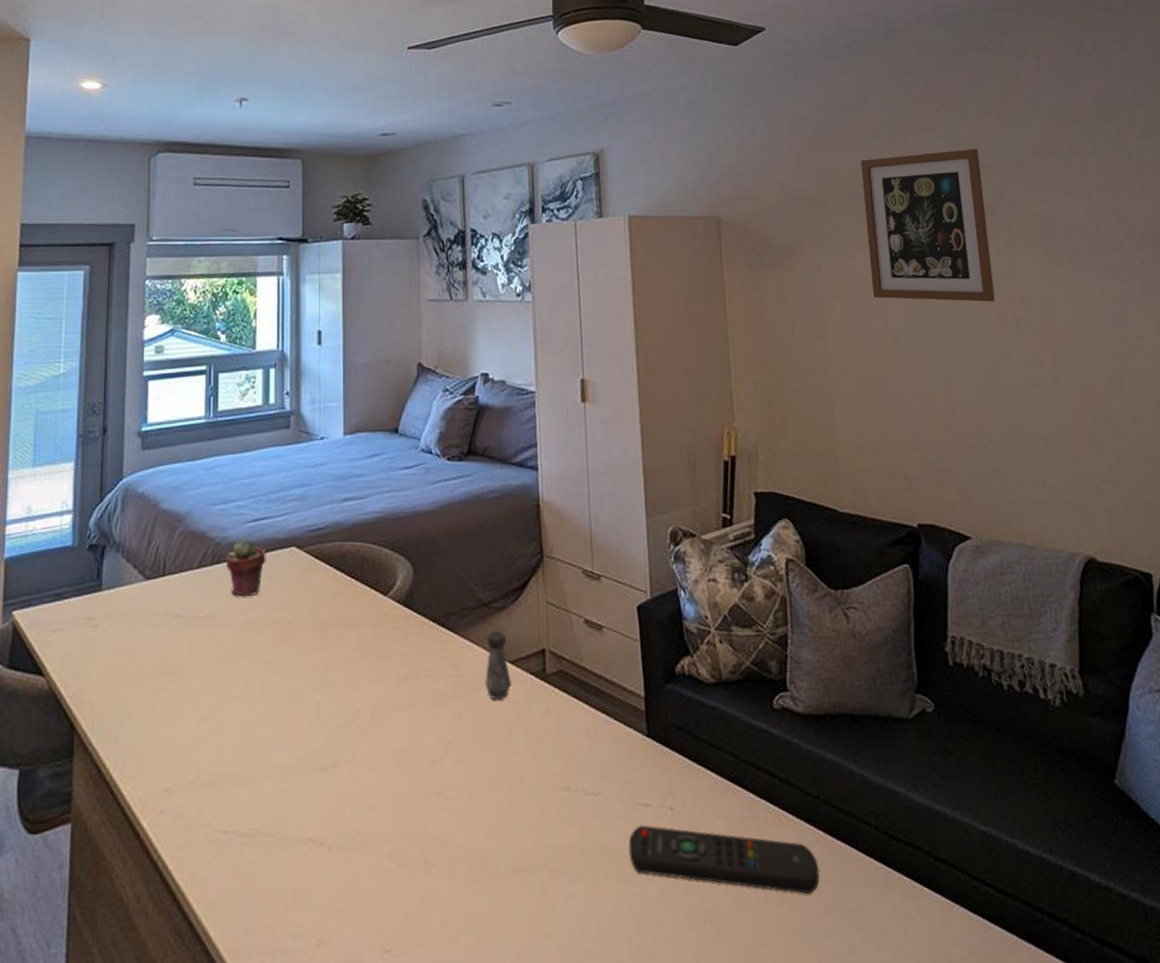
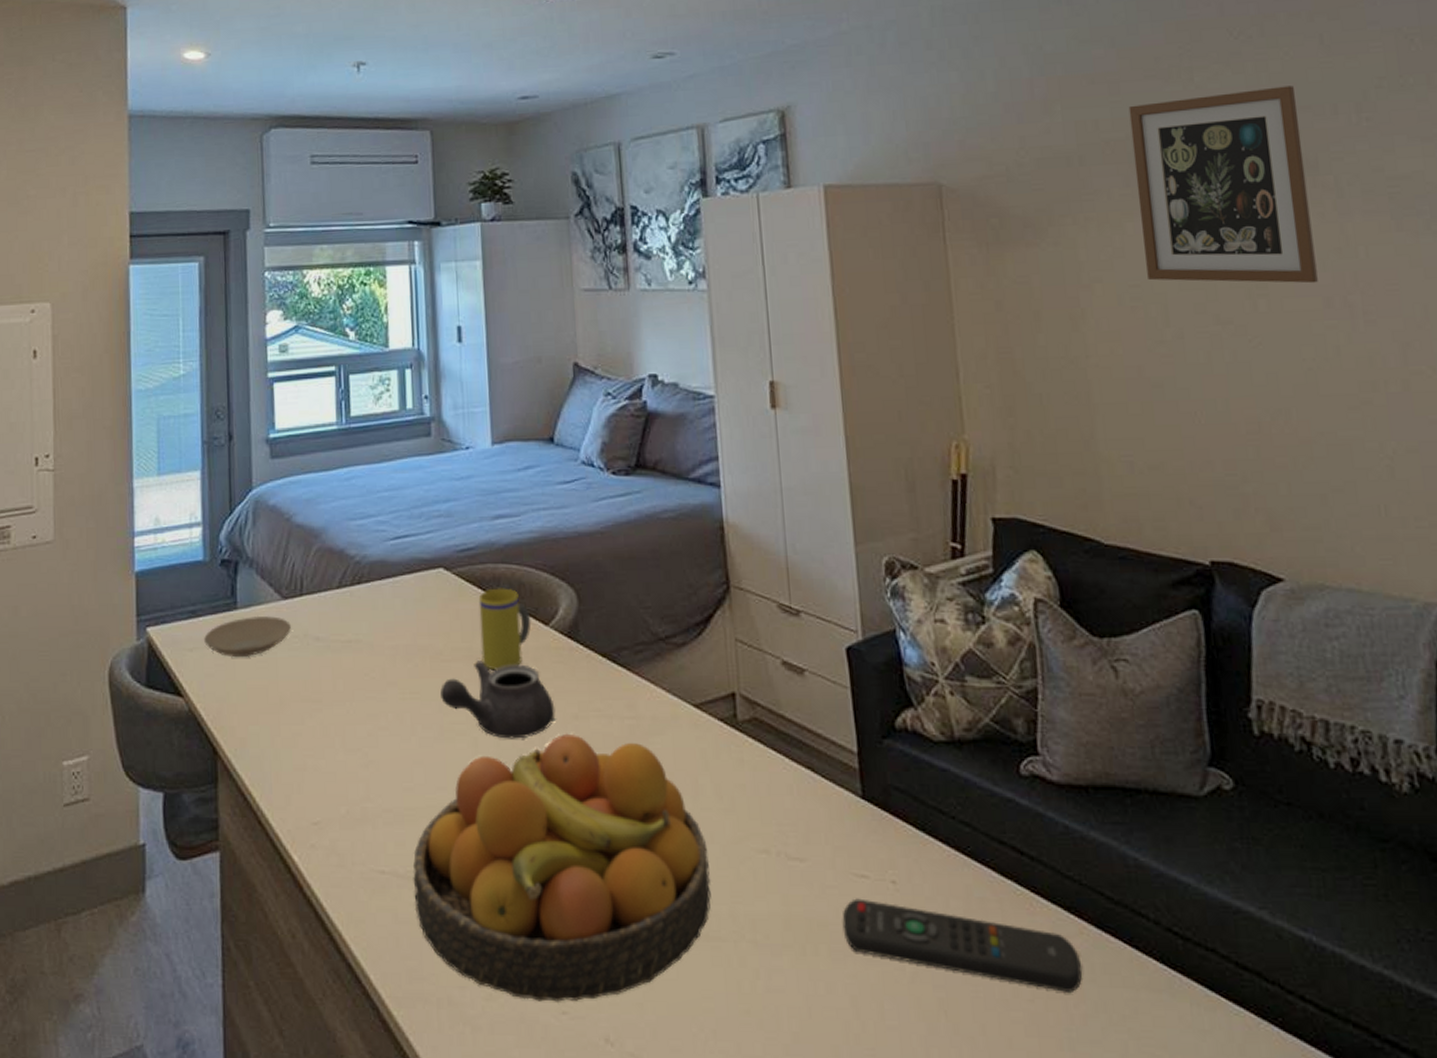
plate: none [68,596,152,637] -> present [204,615,291,658]
potted succulent: present [225,538,266,597] -> none [366,557,411,621]
fruit bowl: none [255,692,519,943] -> present [413,733,711,1002]
teapot: none [288,630,390,701] -> present [440,660,555,739]
mug: none [326,563,372,639] -> present [478,588,532,671]
salt shaker: present [485,631,511,700] -> none [665,670,696,748]

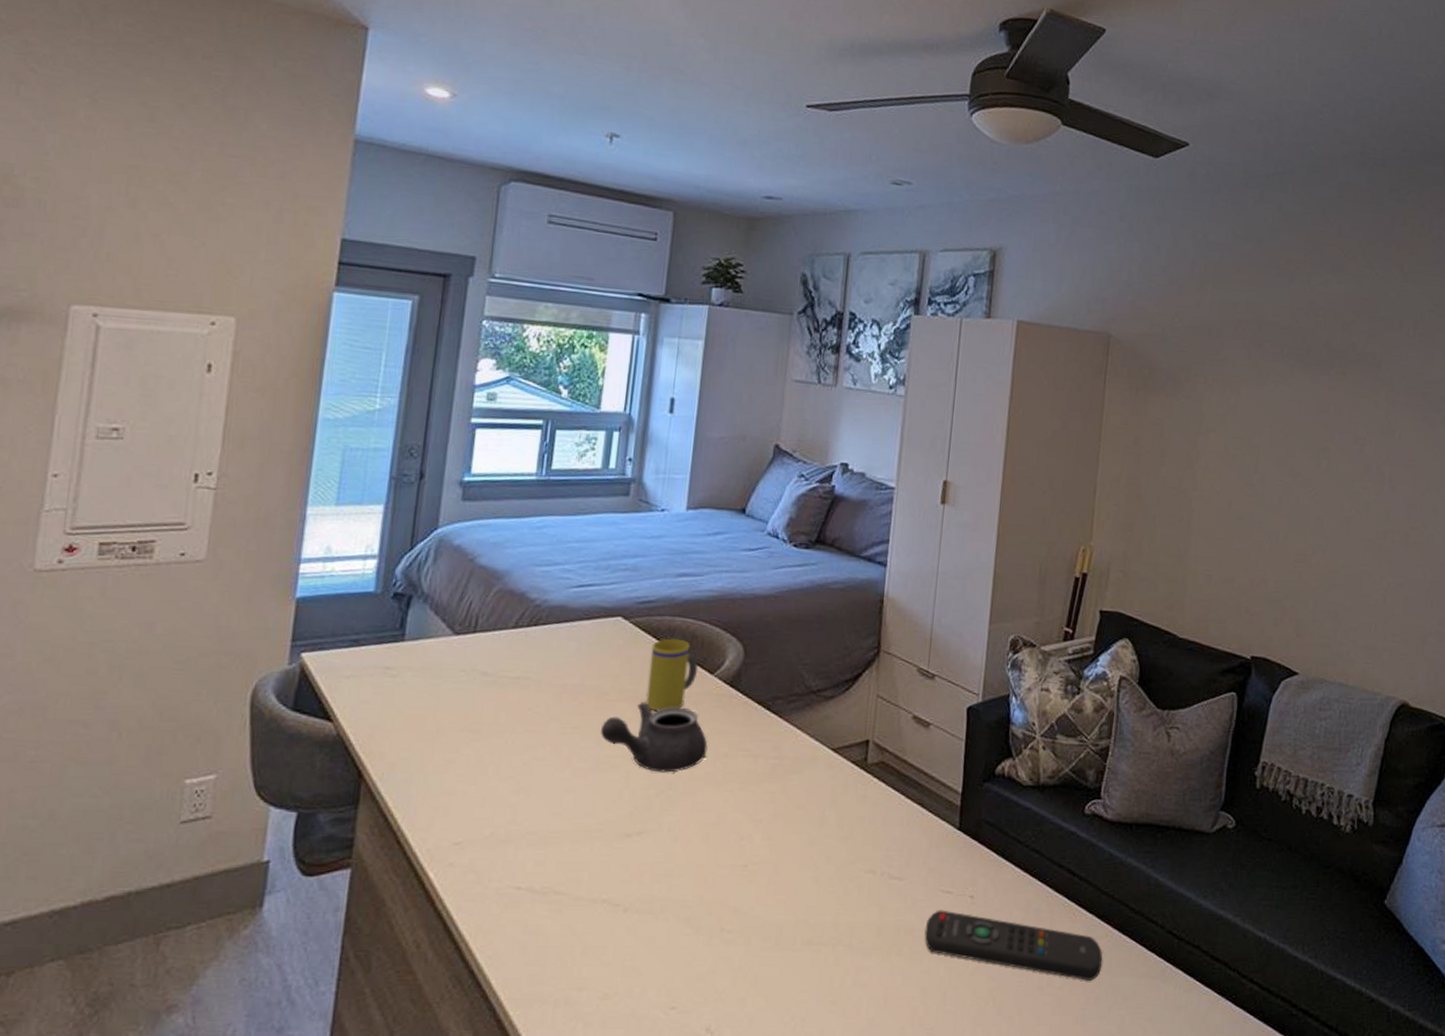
plate: present [204,615,291,658] -> none [364,648,459,687]
fruit bowl: present [413,733,711,1002] -> none [546,769,824,999]
wall art: present [1128,85,1318,284] -> none [1249,295,1377,453]

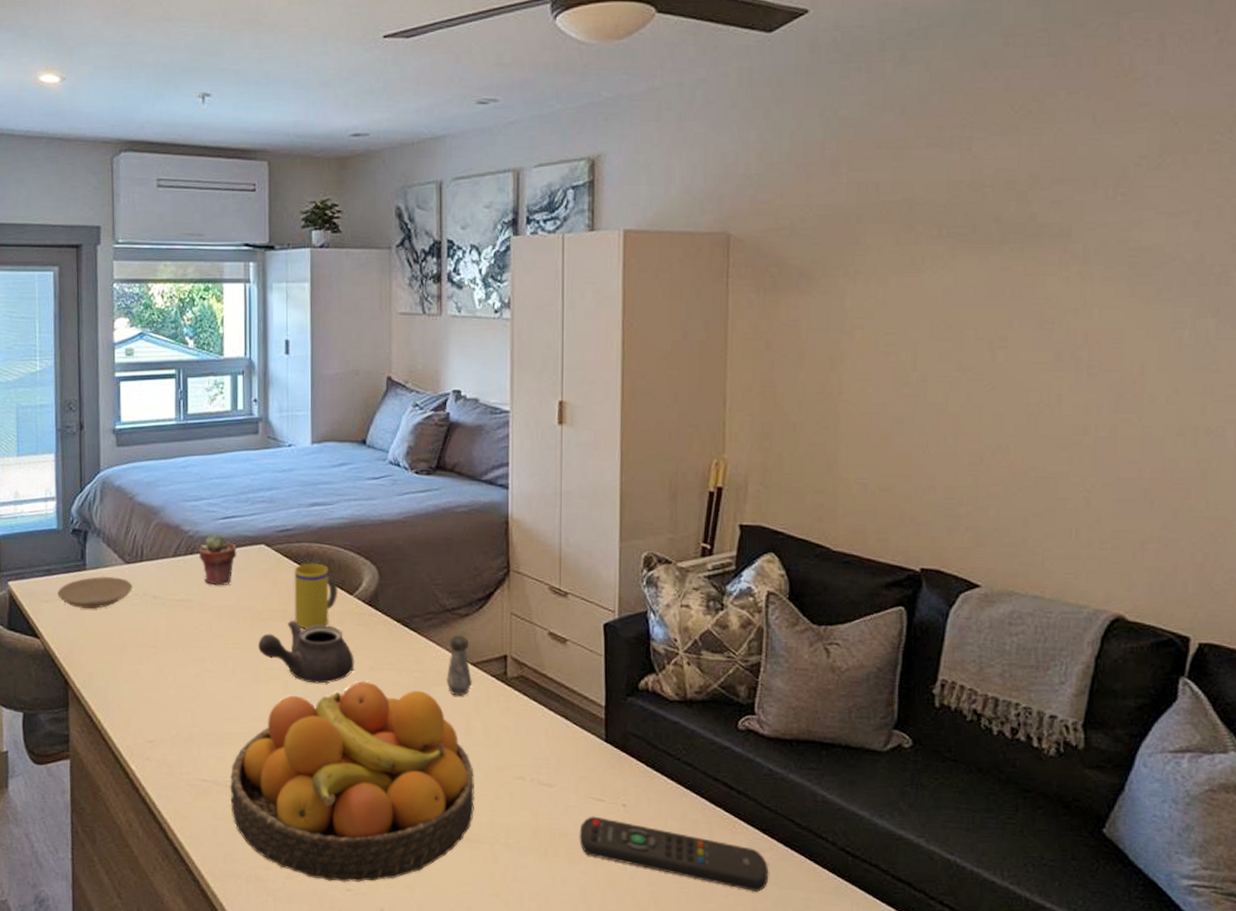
plate: none [364,648,459,687] -> present [57,576,132,609]
potted succulent: none [544,603,589,662] -> present [198,533,237,586]
fruit bowl: none [546,769,824,999] -> present [230,681,474,882]
salt shaker: none [804,719,831,785] -> present [446,635,472,696]

